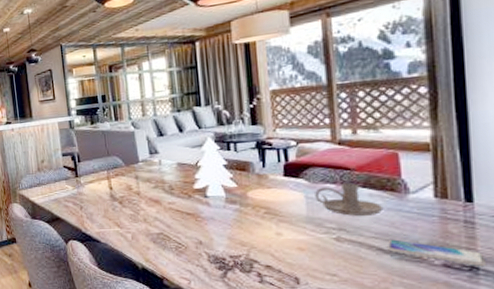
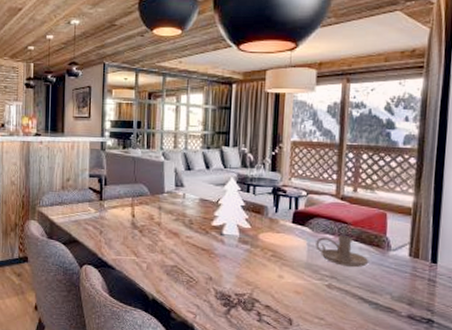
smartphone: present [388,239,485,266] -> none [368,290,439,320]

